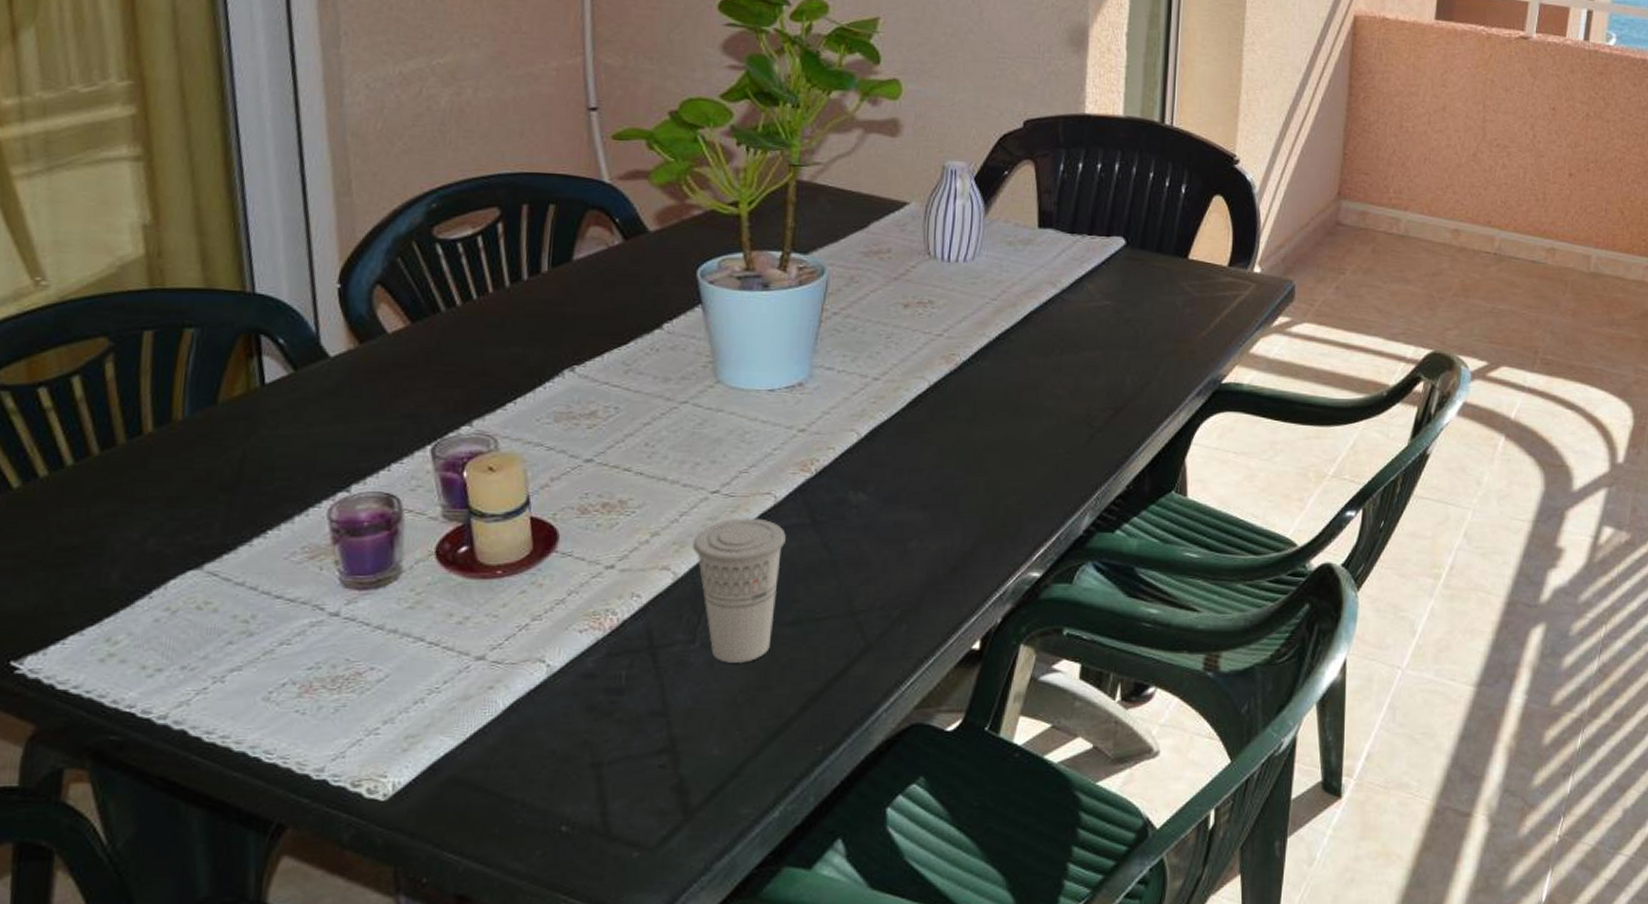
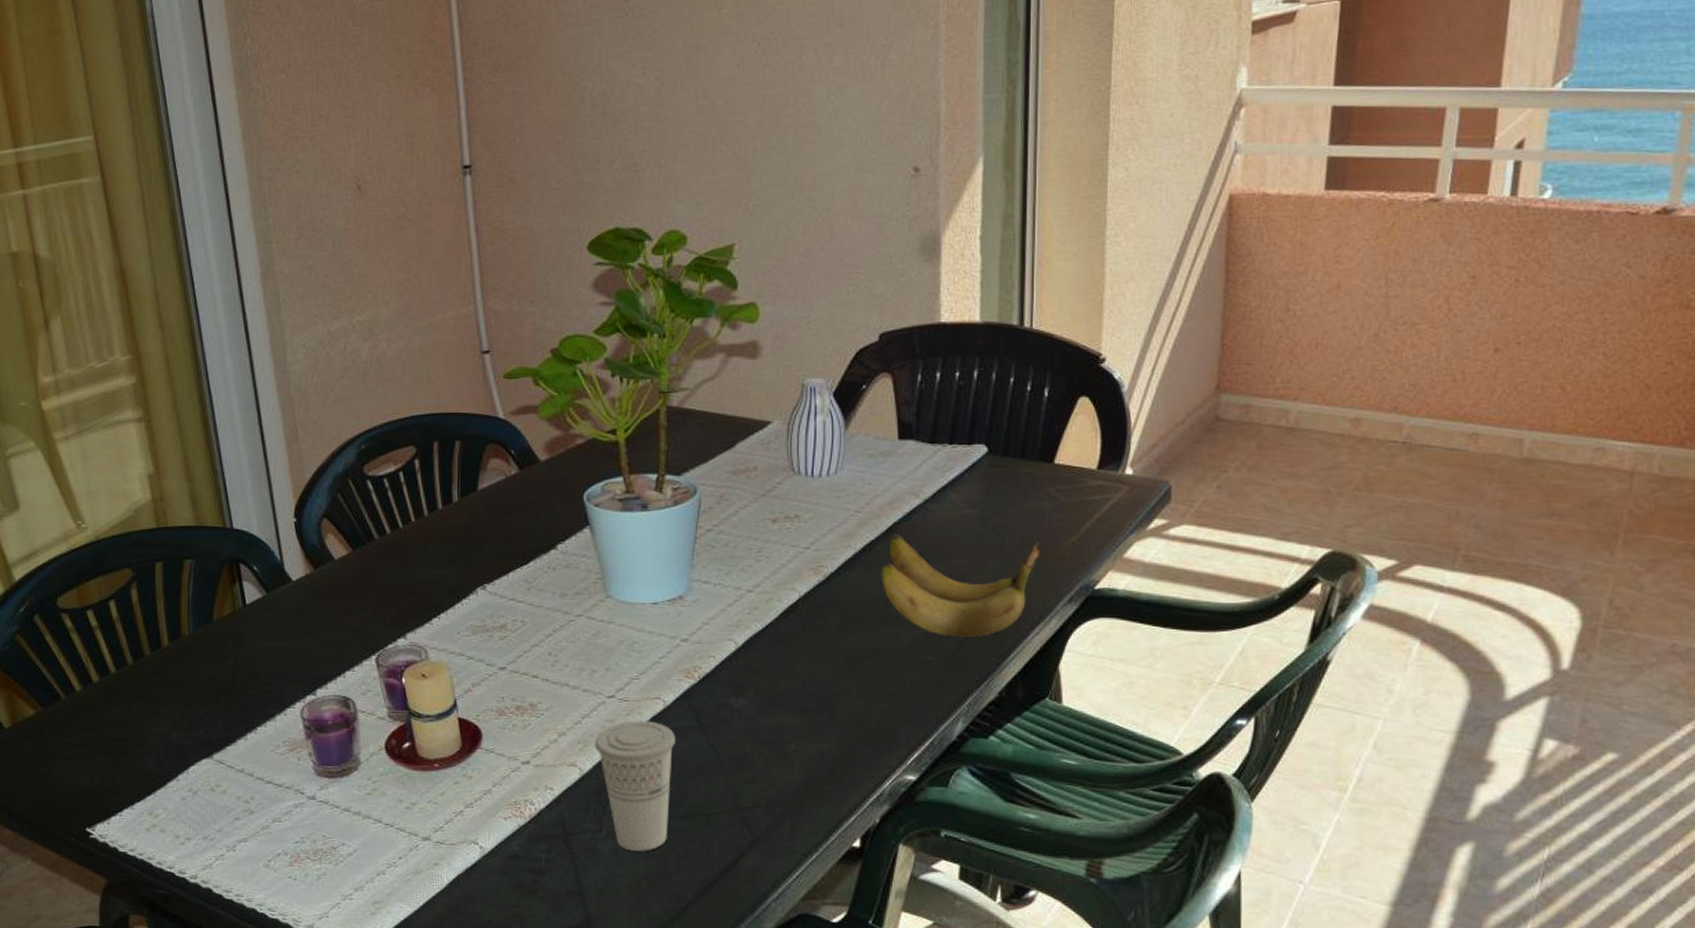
banana: none [1014,323,1172,430] -> present [881,534,1040,637]

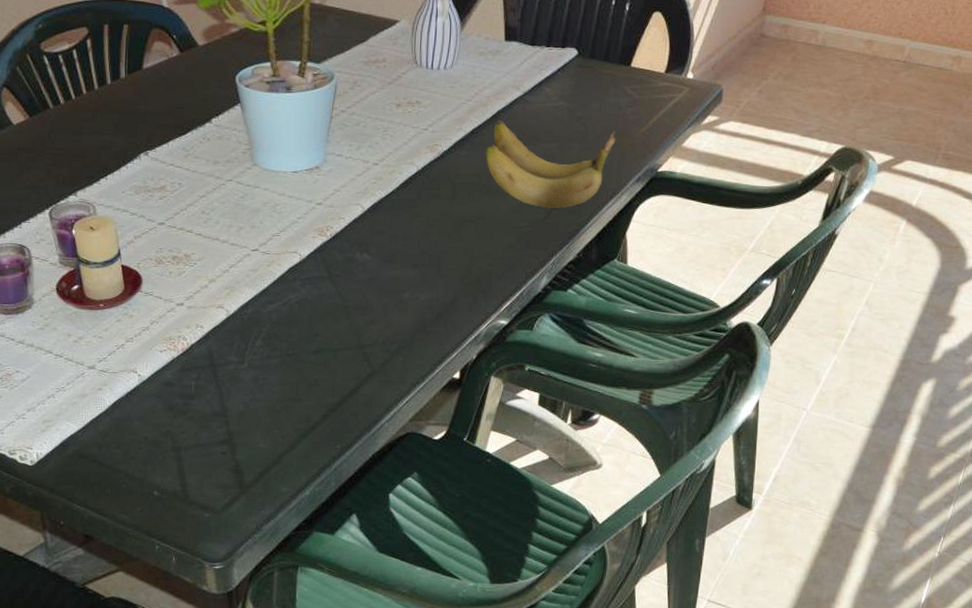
cup: present [595,720,675,851] -> none [240,270,309,380]

